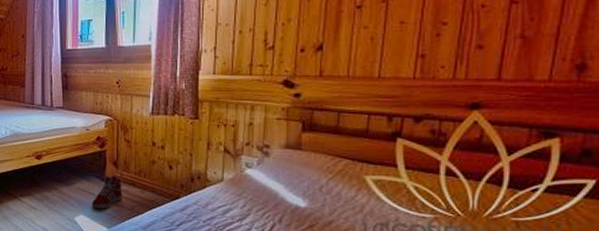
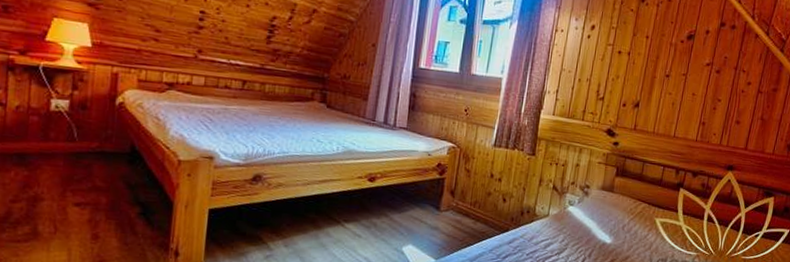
sneaker: present [91,175,123,209] -> none [422,204,457,239]

